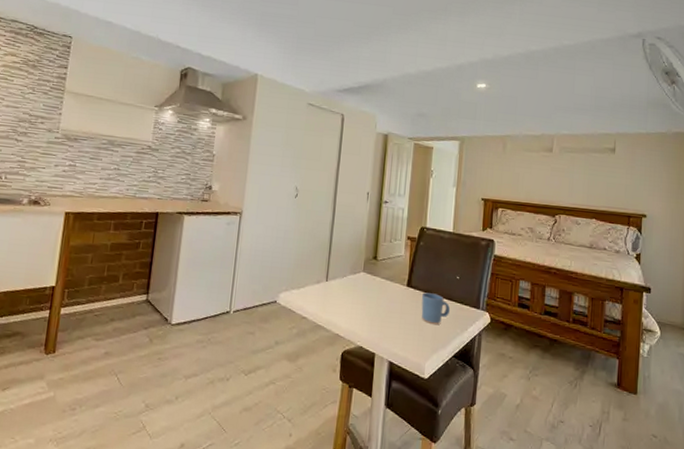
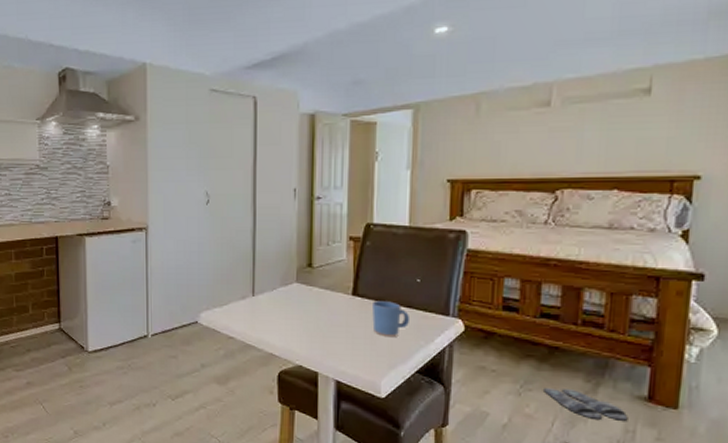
slippers: none [546,374,603,403] -> present [544,388,627,421]

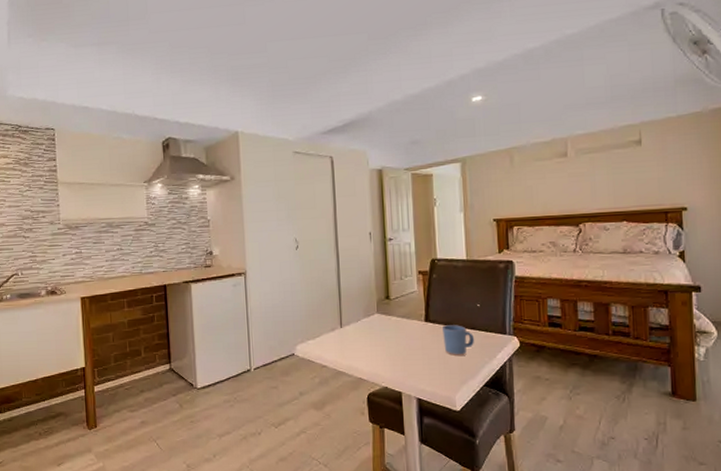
slippers: present [544,388,627,421] -> none [589,391,657,415]

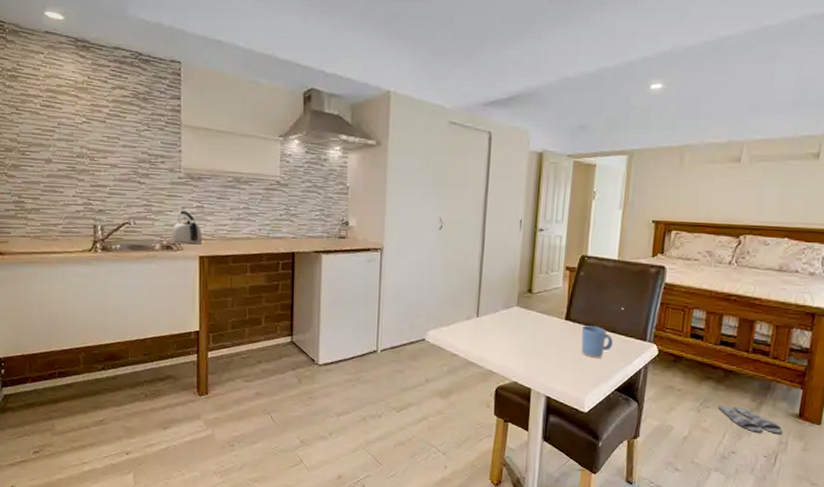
kettle: none [54,257,83,290] -> present [170,210,202,245]
slippers: none [589,391,657,415] -> present [718,406,782,434]

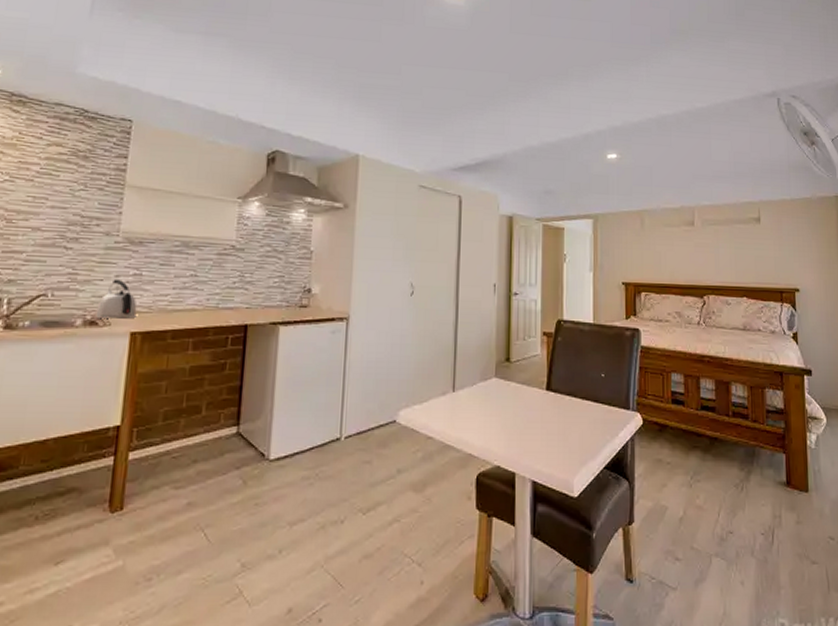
mug: present [581,325,613,358] -> none [564,396,596,432]
slippers: present [718,406,782,434] -> none [709,478,773,507]

